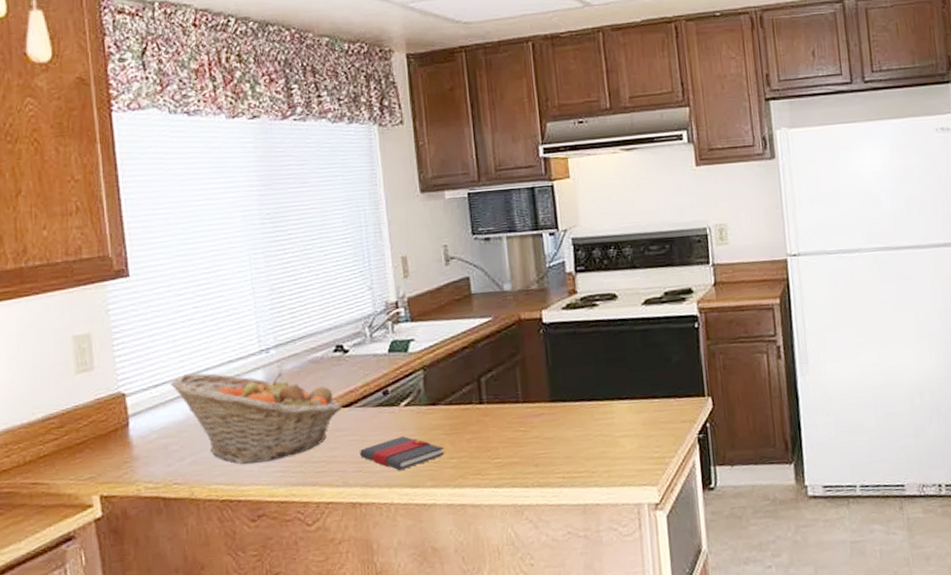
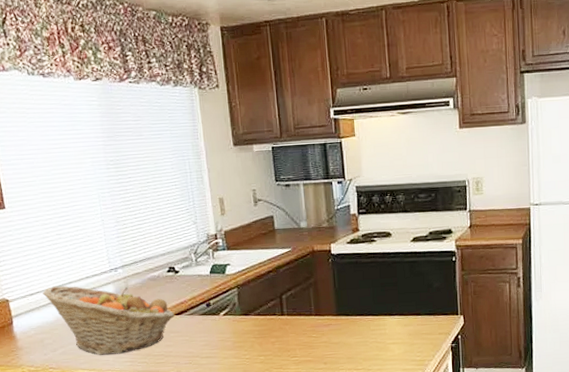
book: present [359,436,445,471] -> none [189,338,255,364]

